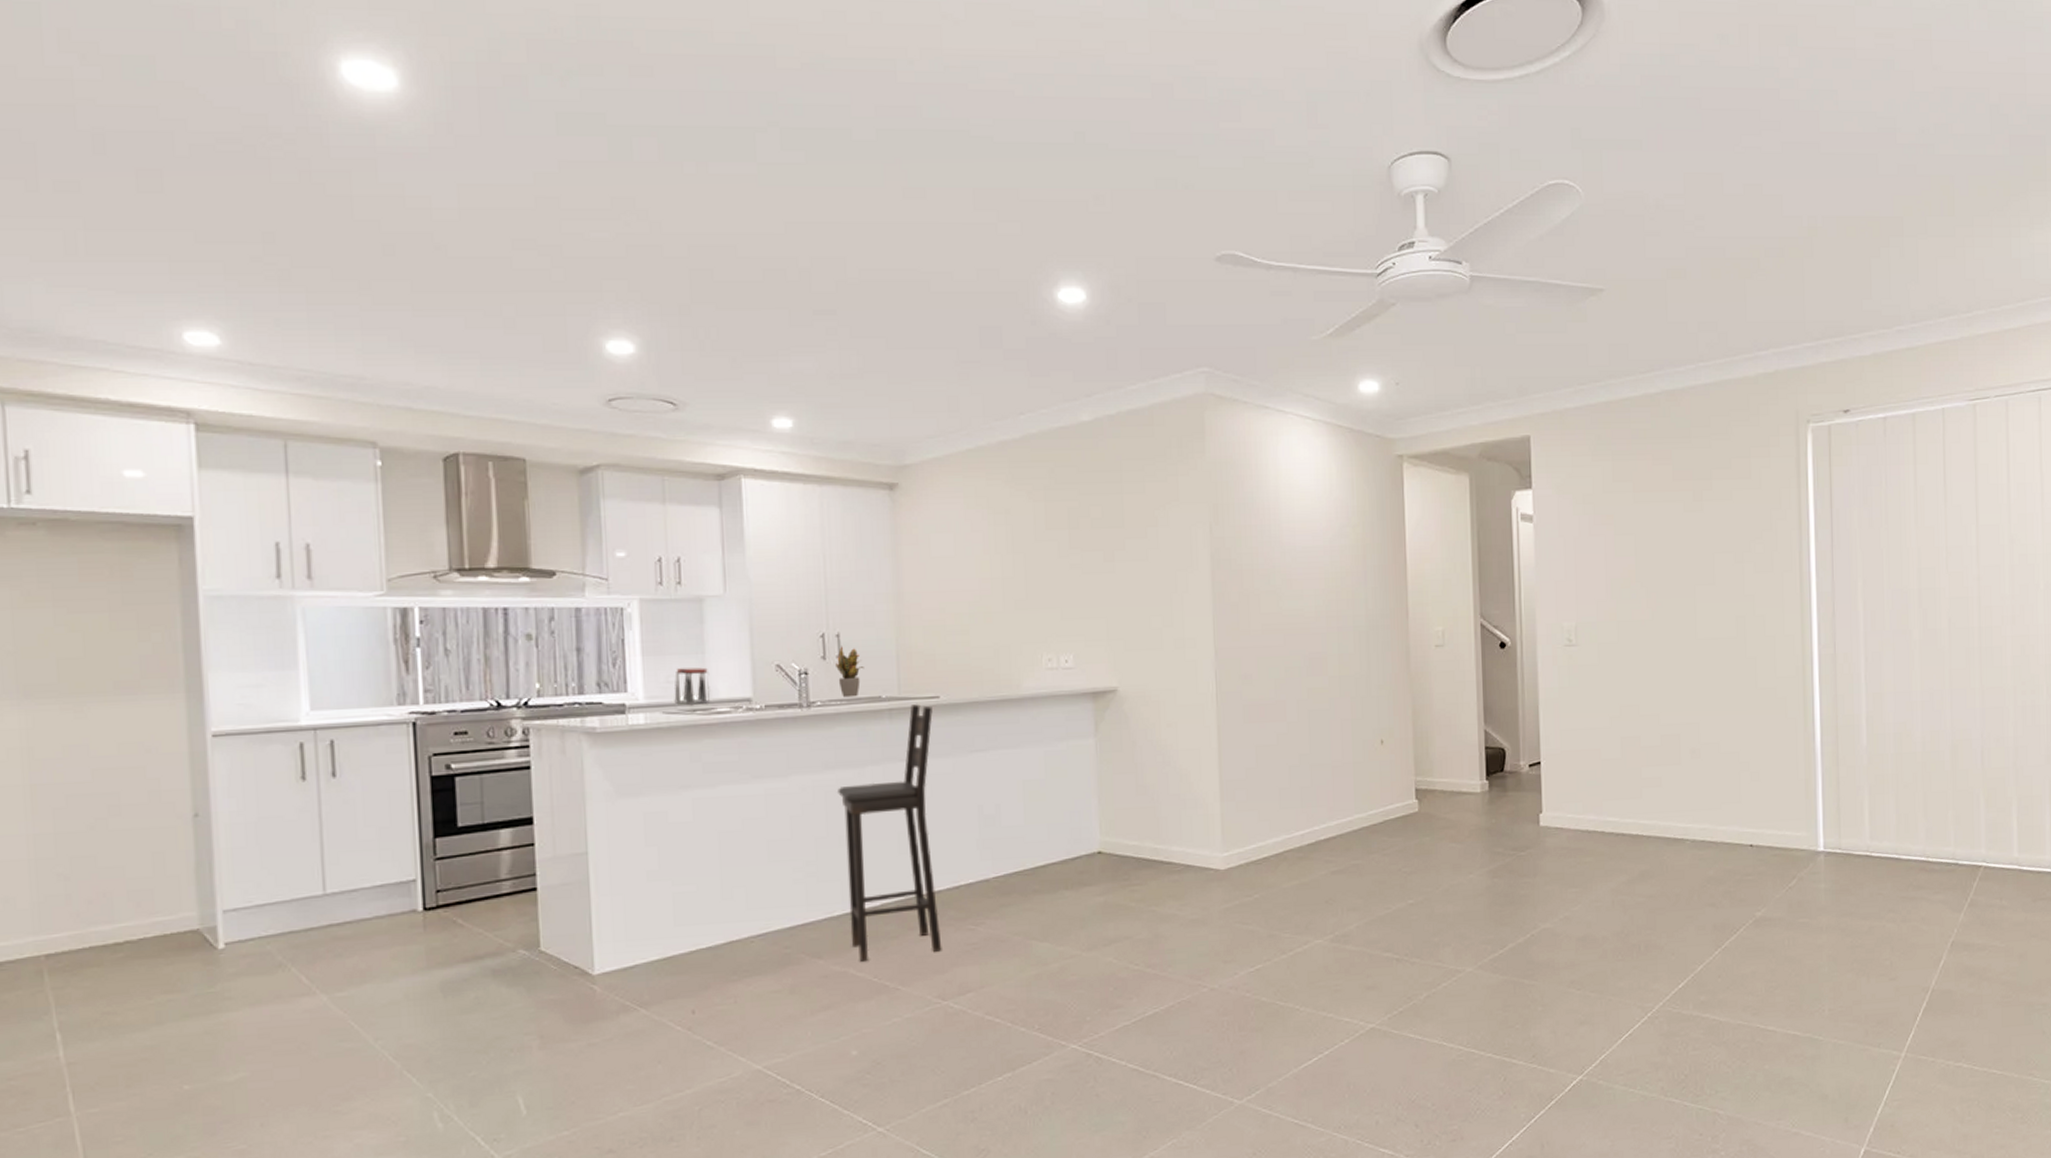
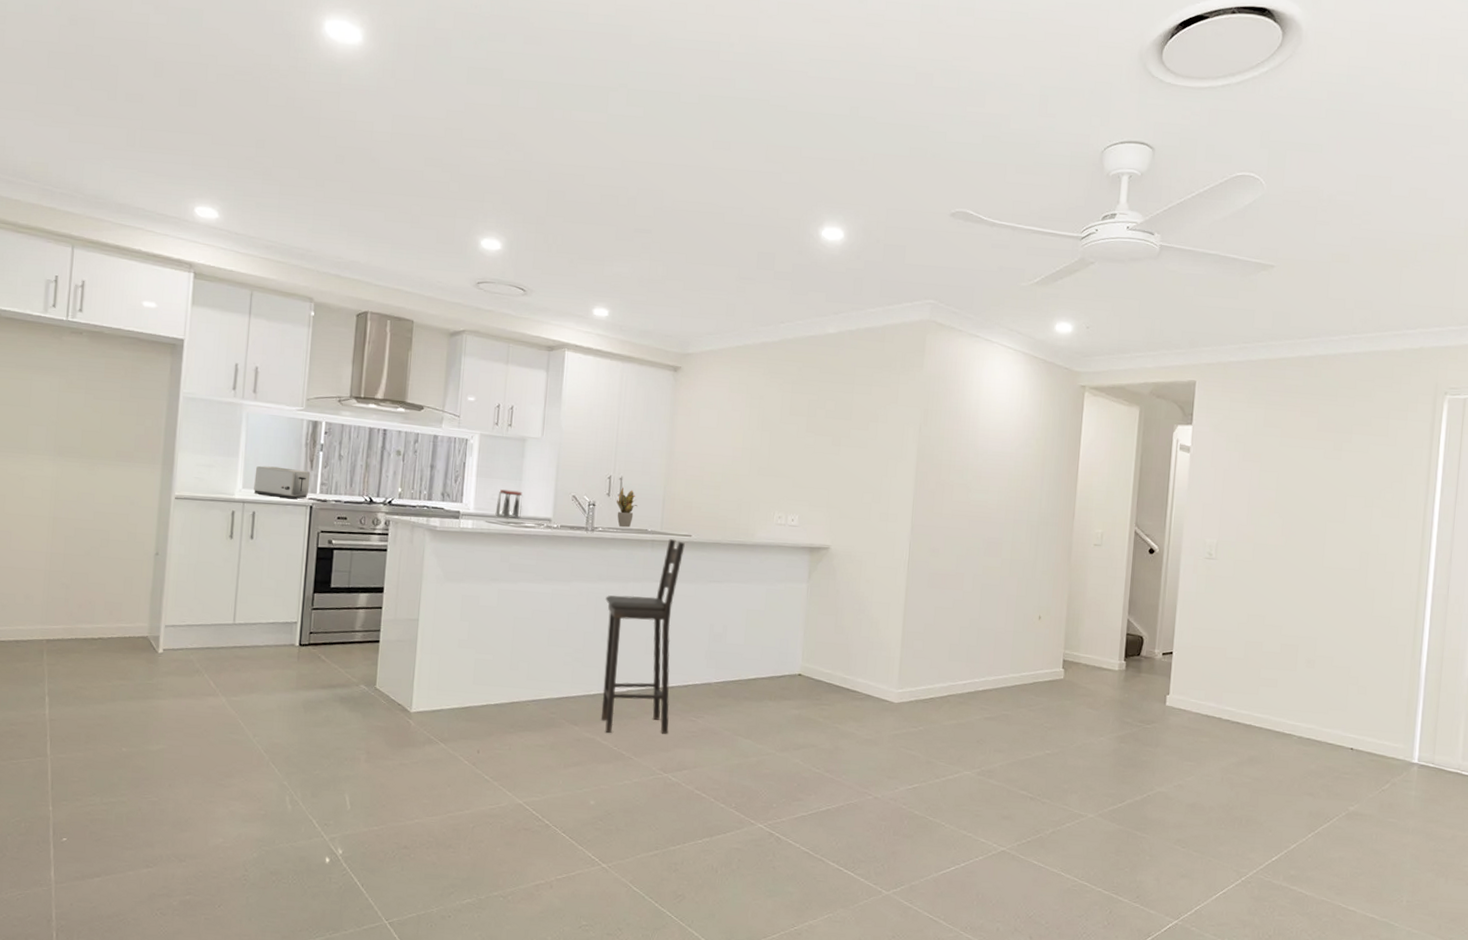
toaster: none [325,675,408,717] -> present [254,465,311,499]

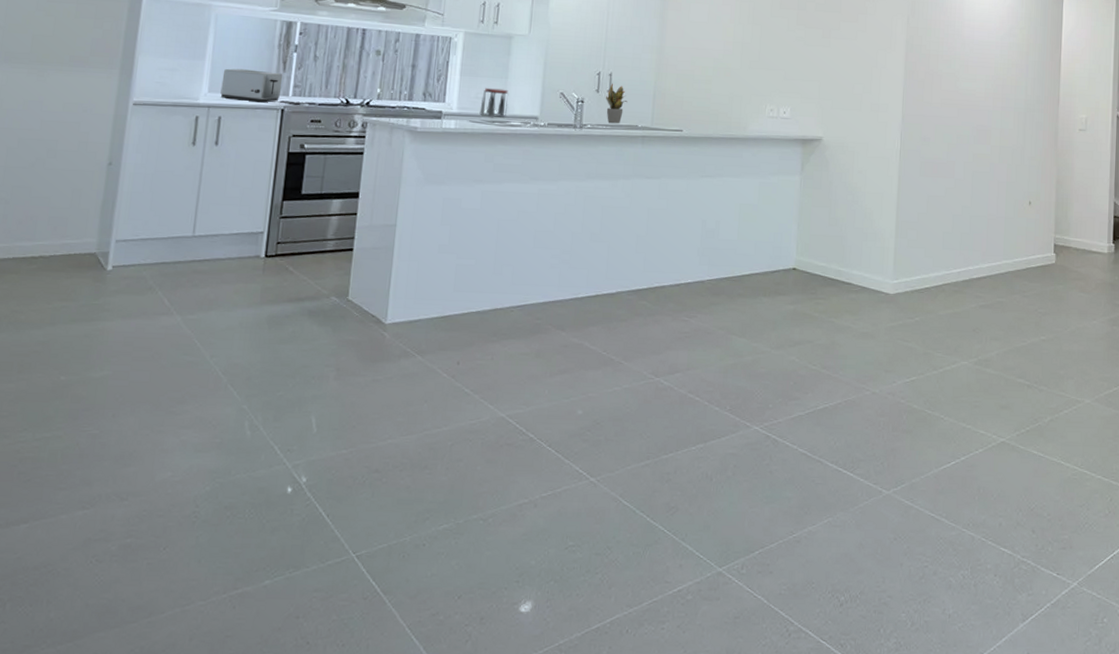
bar stool: present [601,539,685,734] -> none [589,134,676,337]

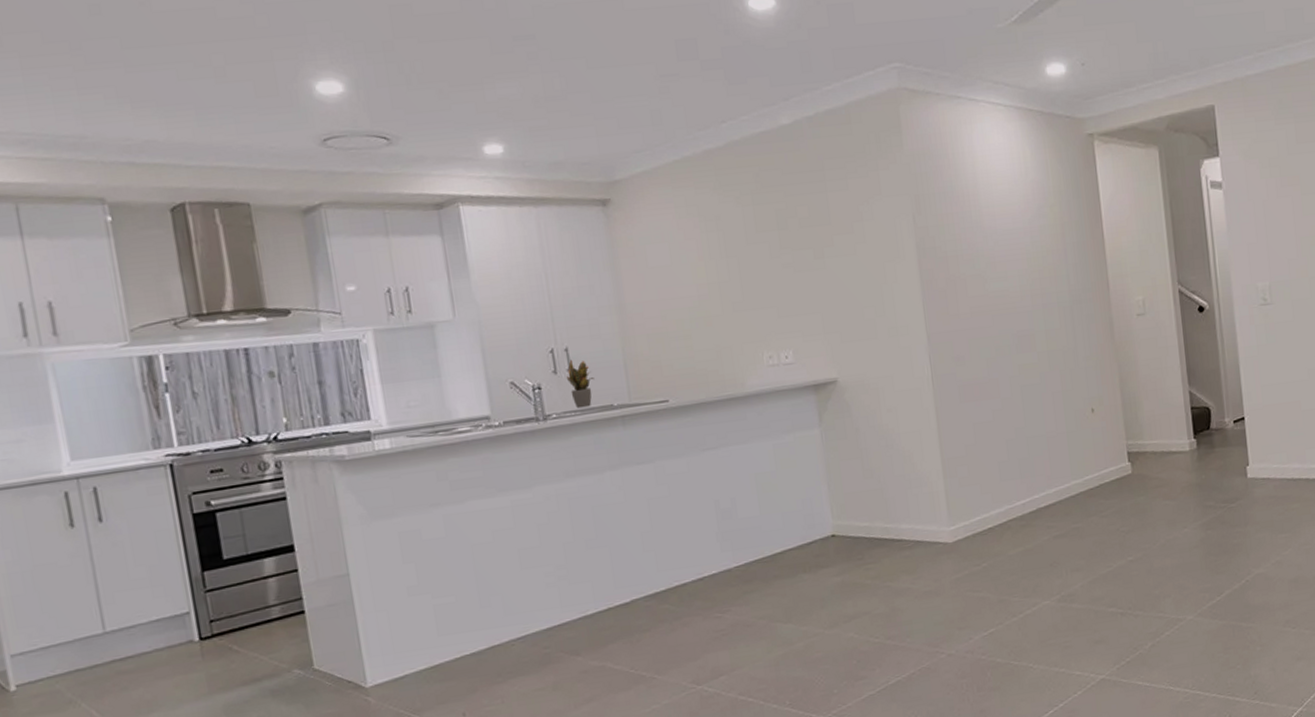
toaster: present [220,68,283,103] -> none [82,421,163,465]
jar: present [479,87,508,118] -> none [414,390,450,427]

